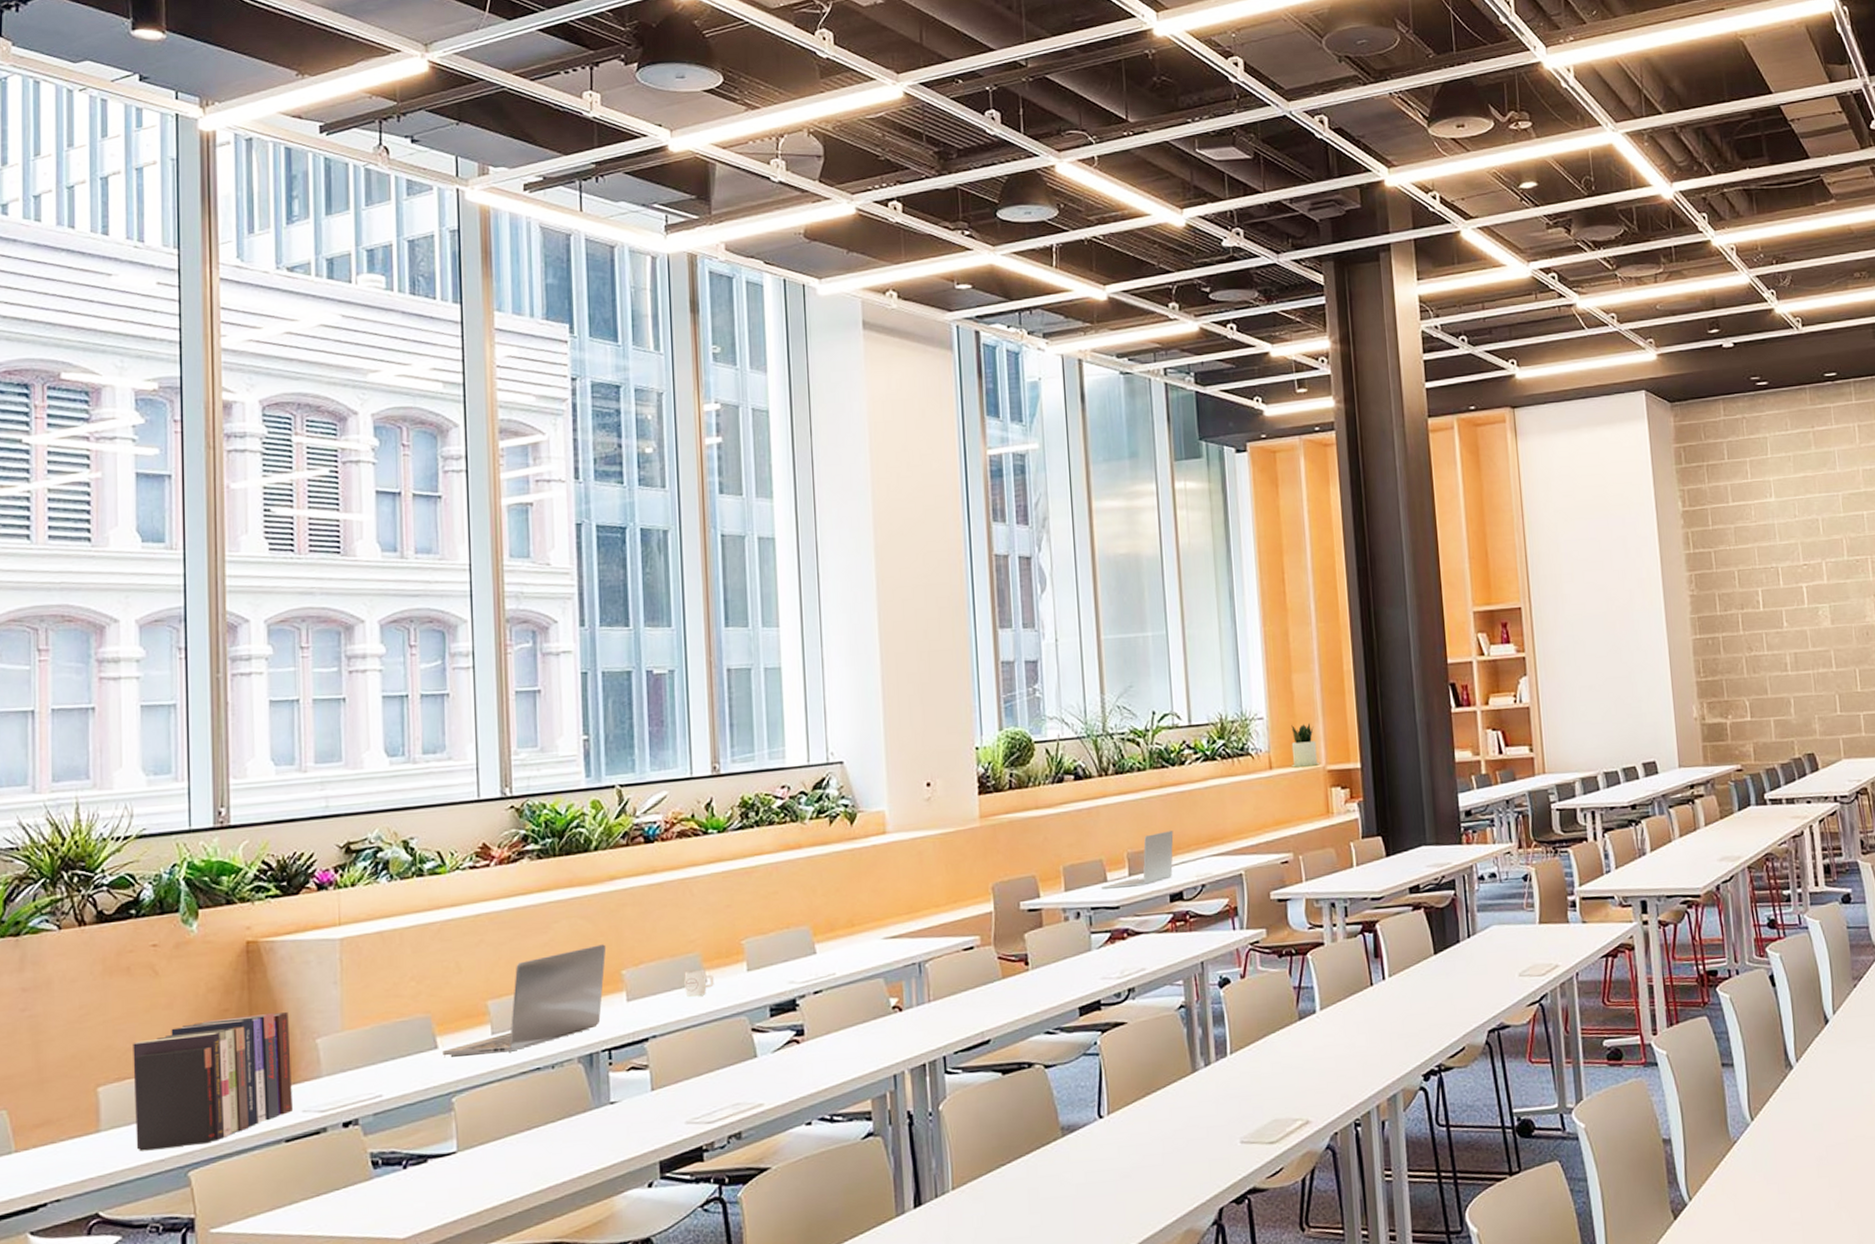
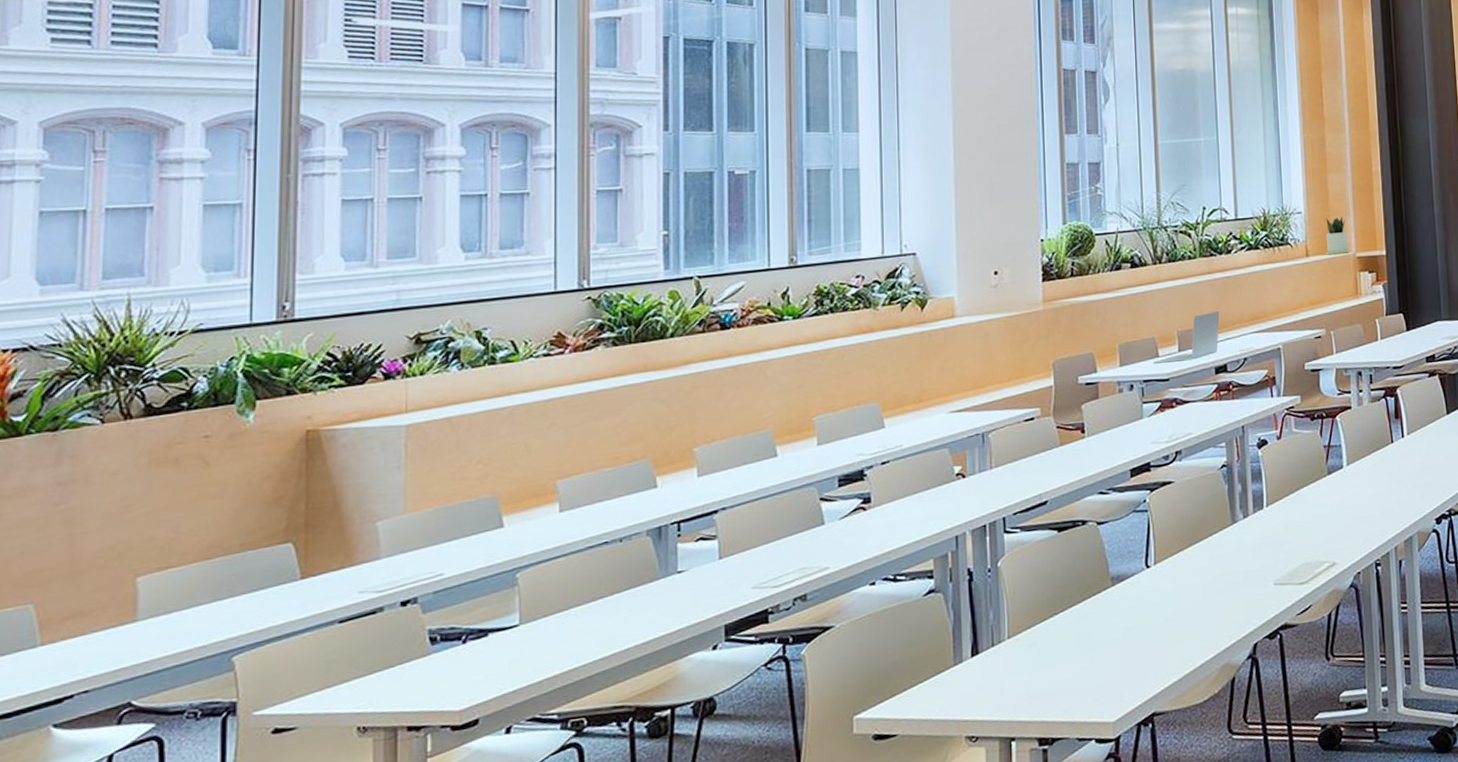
books: present [133,1012,294,1152] -> none [176,497,349,639]
laptop: present [442,944,607,1057] -> none [508,424,679,535]
mug: present [684,969,714,998] -> none [755,444,785,472]

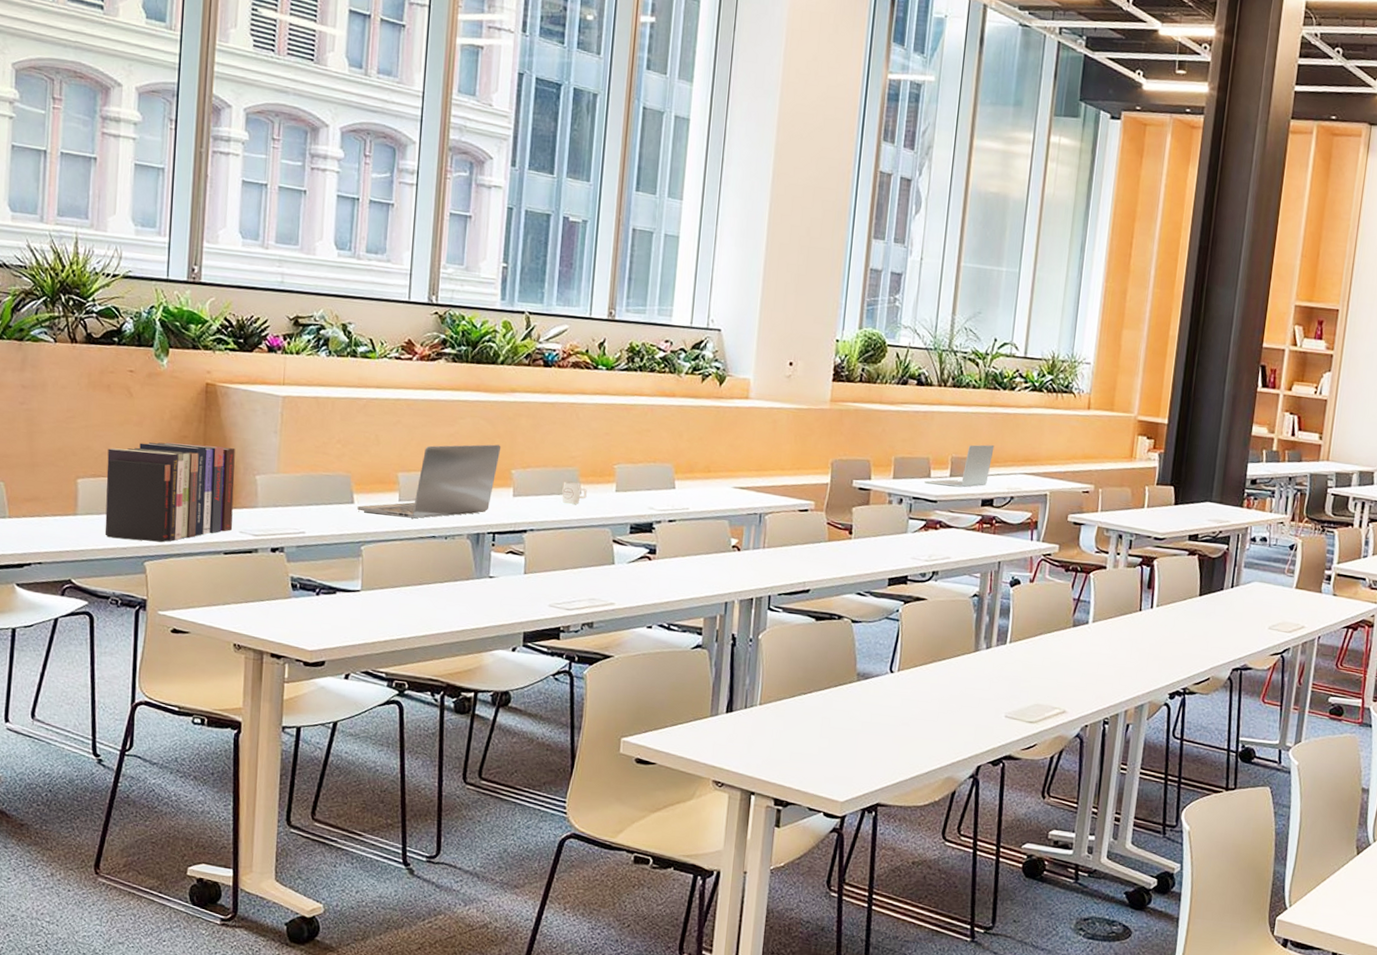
books: none [176,497,349,639] -> present [104,442,235,542]
laptop: none [508,424,679,535] -> present [357,444,501,519]
mug: none [755,444,785,472] -> present [562,481,587,505]
planter: present [1325,216,1351,256] -> none [1107,374,1133,415]

